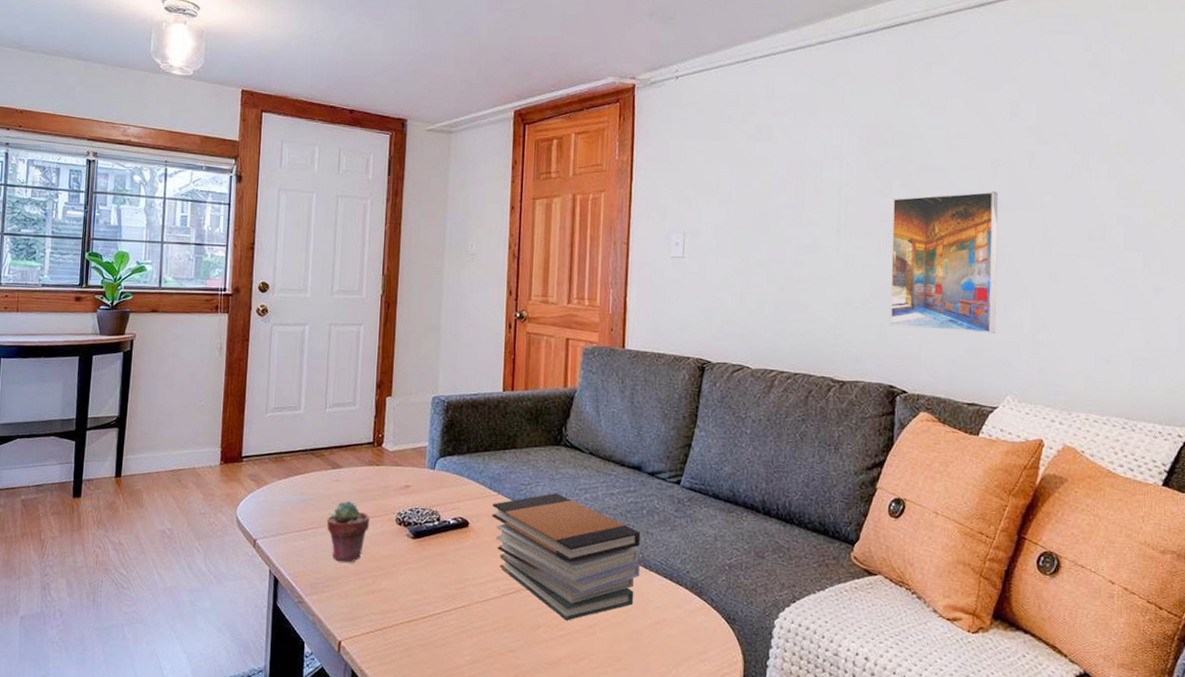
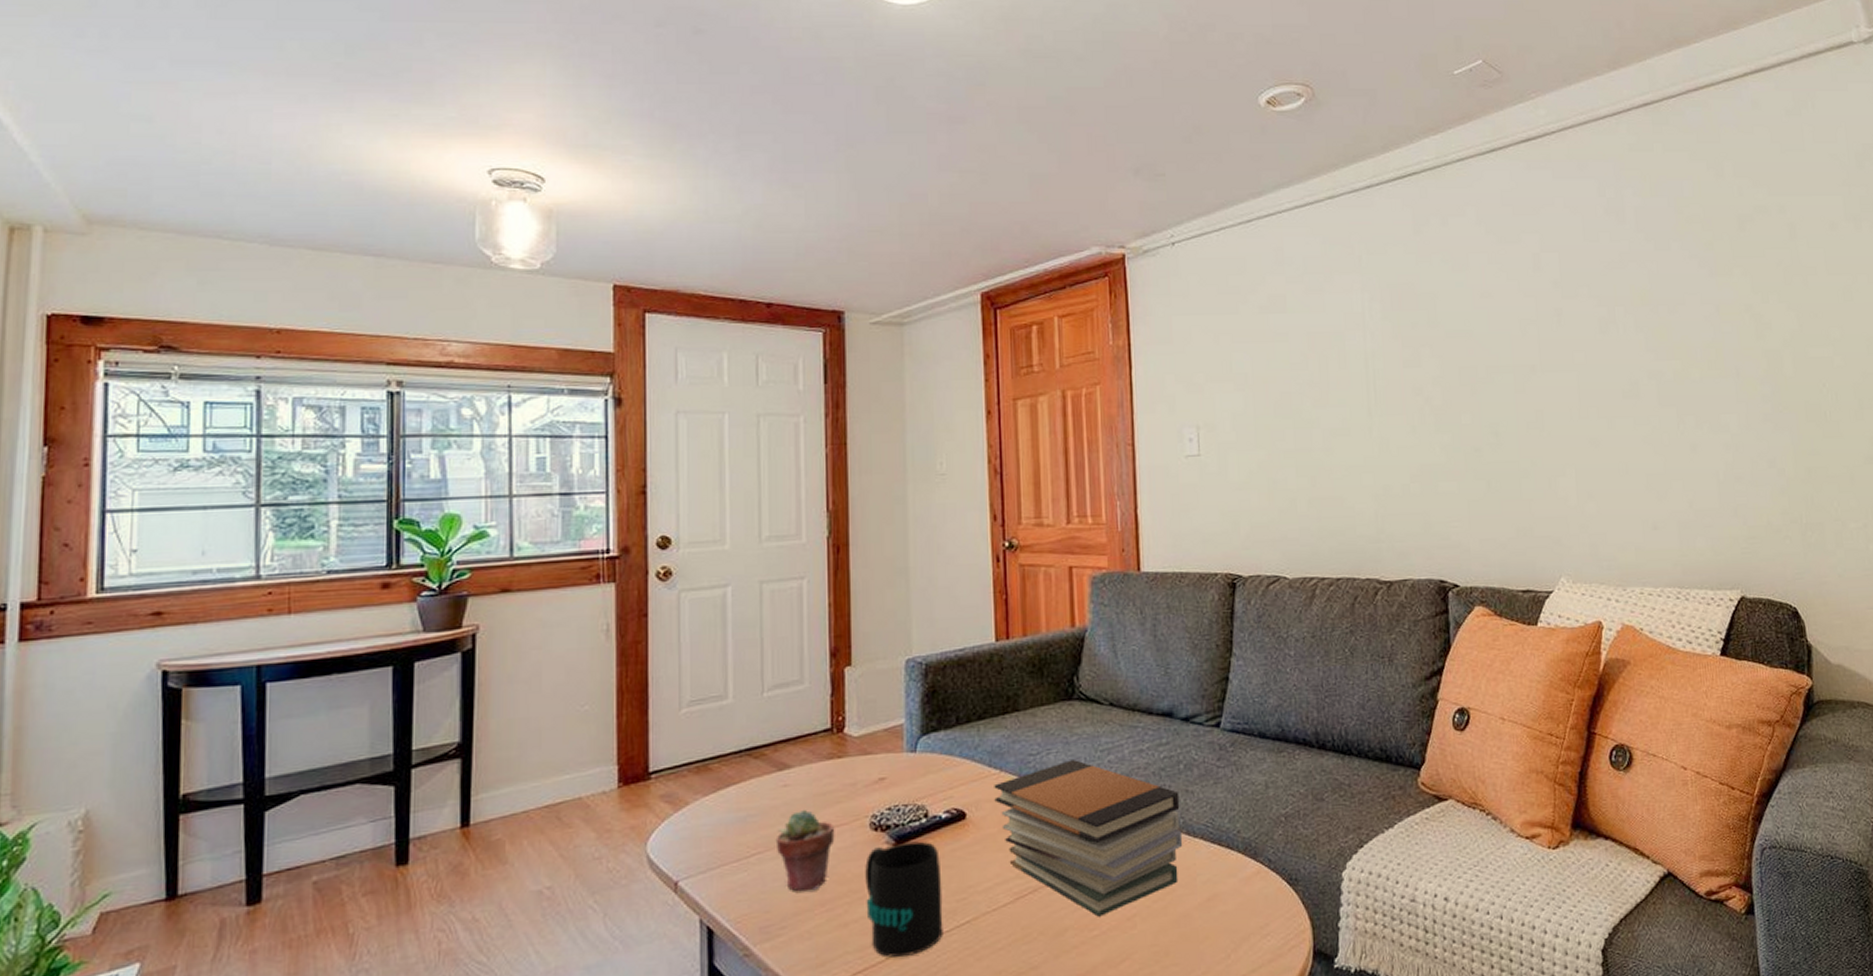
mug: none [388,537,447,624] -> present [865,841,943,958]
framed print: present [889,191,999,333] -> none [1422,353,1544,513]

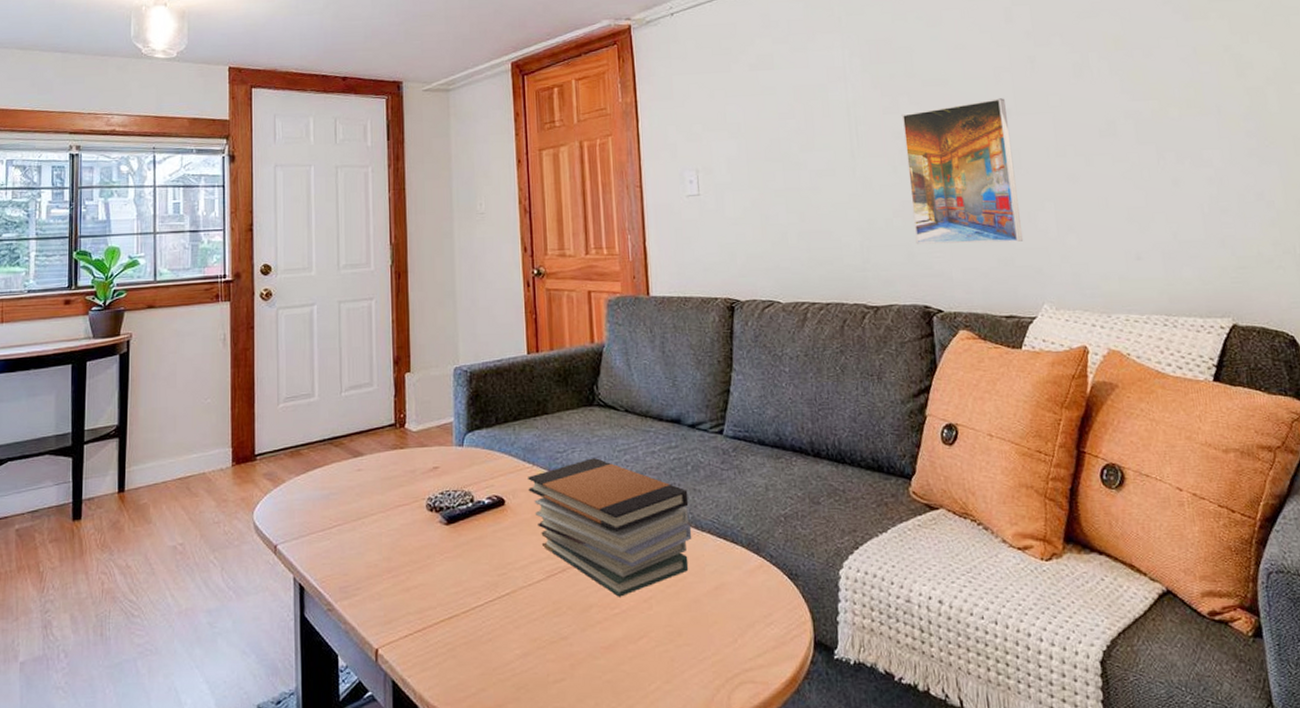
potted succulent: present [775,809,835,892] -> none [352,490,399,560]
mug: present [865,841,943,958] -> none [423,522,487,620]
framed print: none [1422,353,1544,513] -> present [901,98,1024,245]

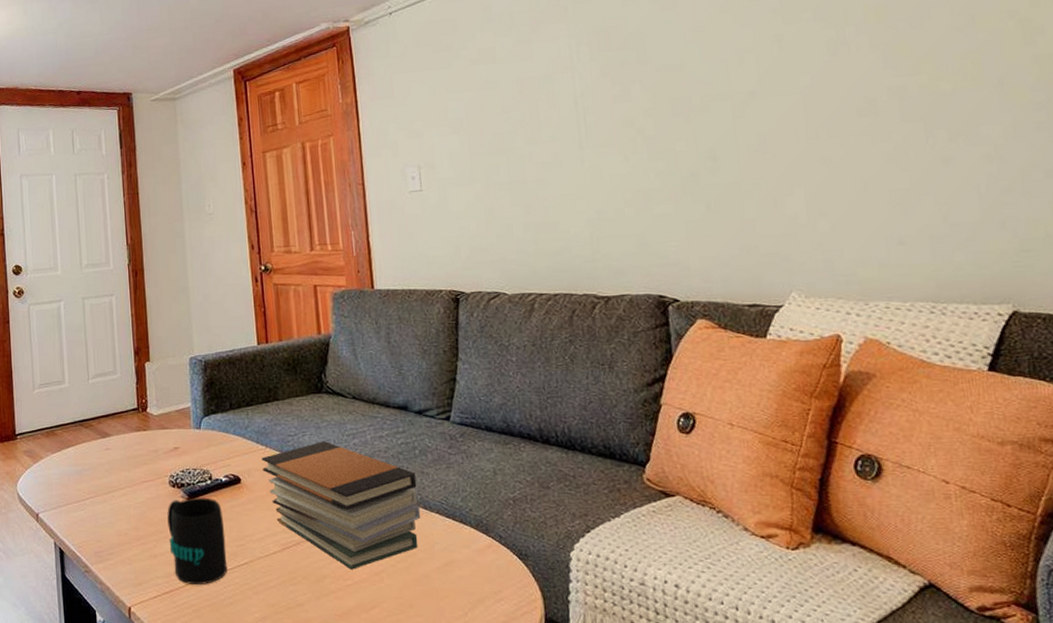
mug: none [423,522,487,620] -> present [167,497,228,584]
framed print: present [901,98,1024,245] -> none [633,80,769,234]

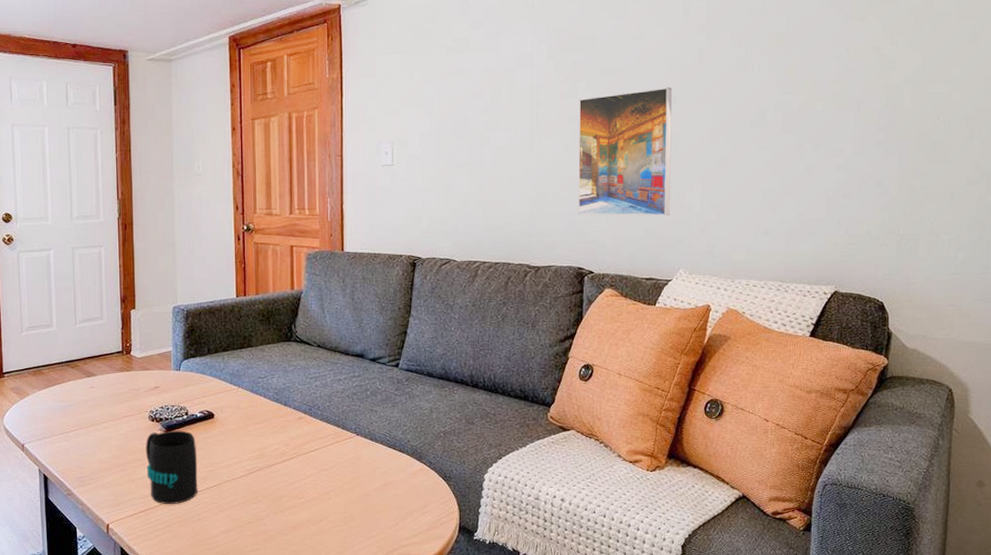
book stack: present [261,441,421,570] -> none [234,383,367,490]
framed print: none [633,80,769,234] -> present [577,87,673,216]

